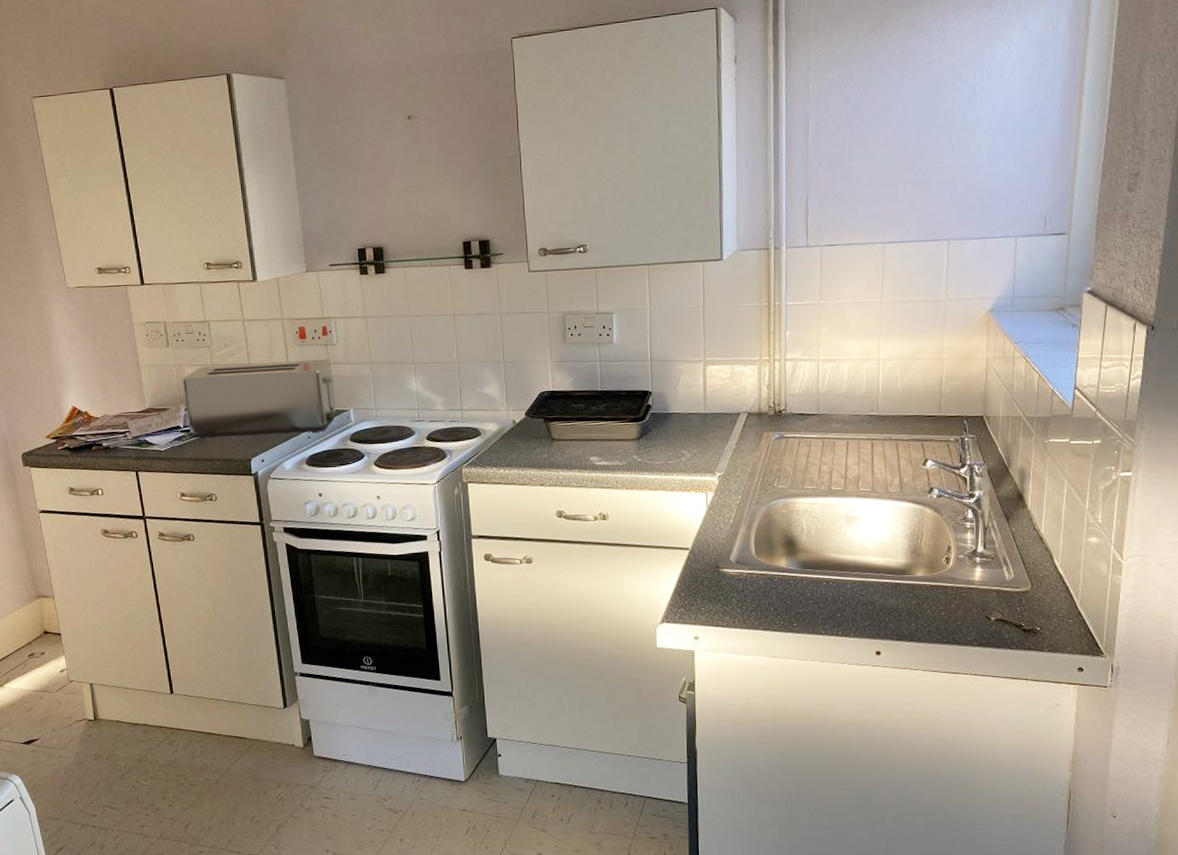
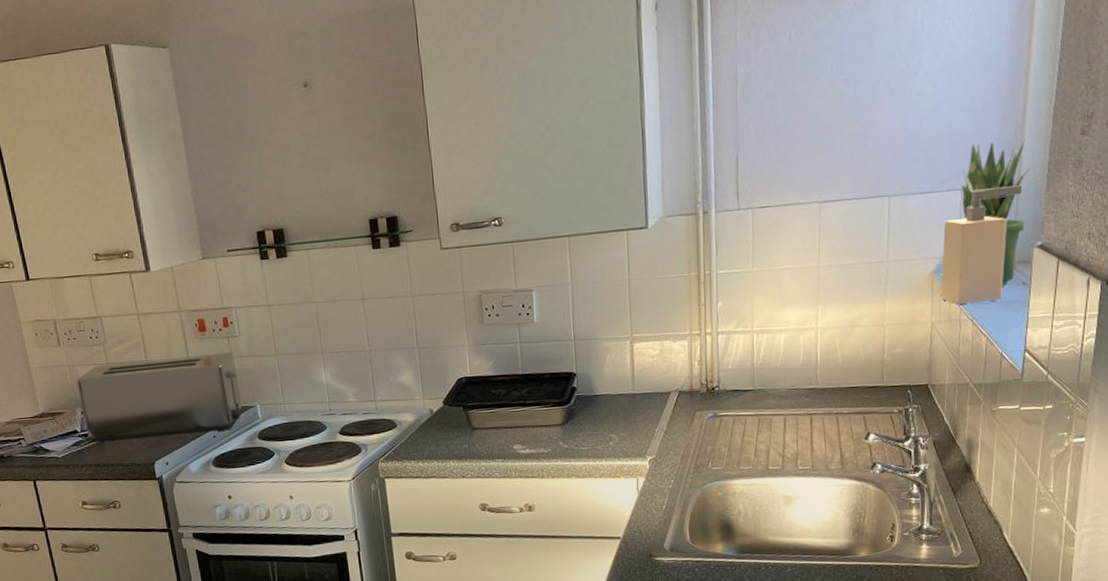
soap dispenser: none [995,235,1073,342] -> present [940,185,1023,304]
planter: none [1016,192,1080,328] -> present [962,138,1030,287]

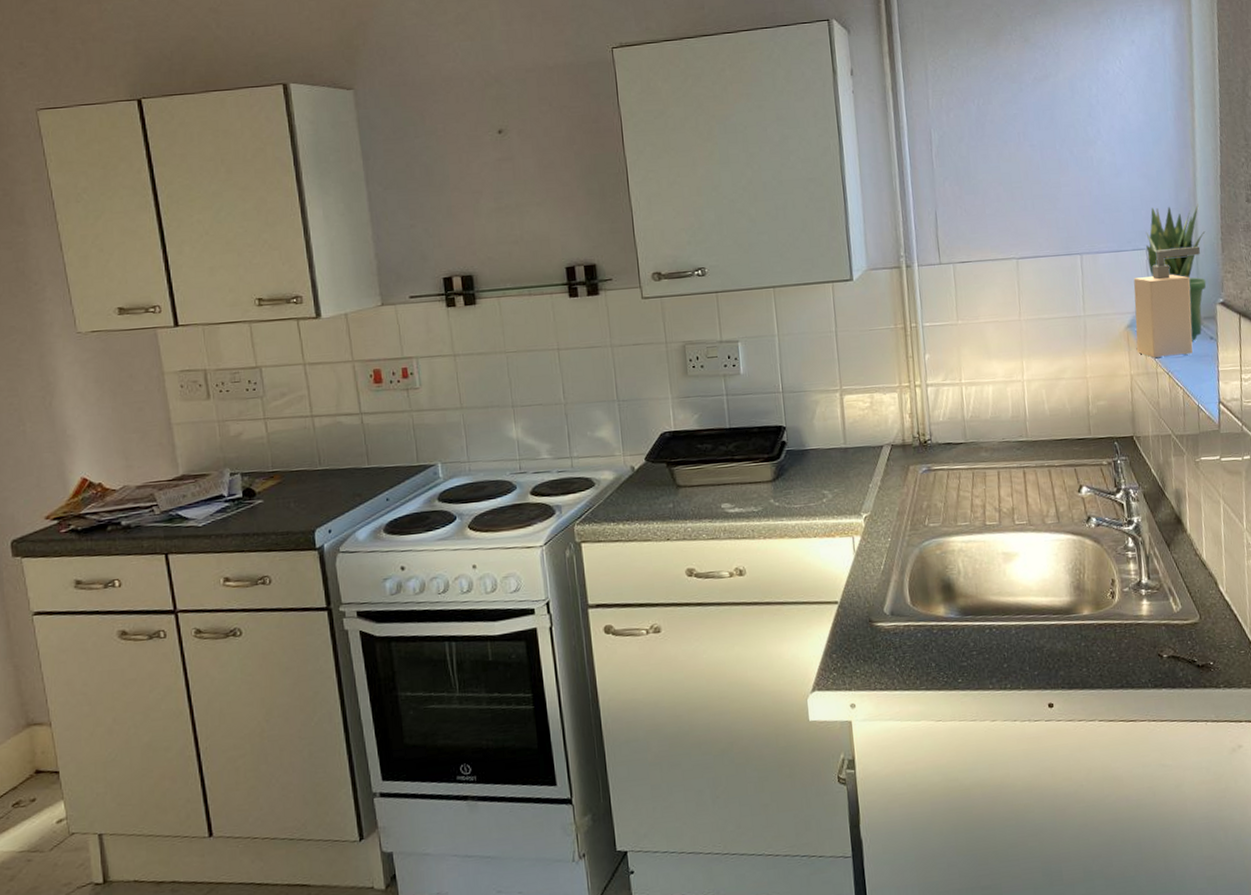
toaster: present [76,352,243,443] -> none [226,406,421,509]

